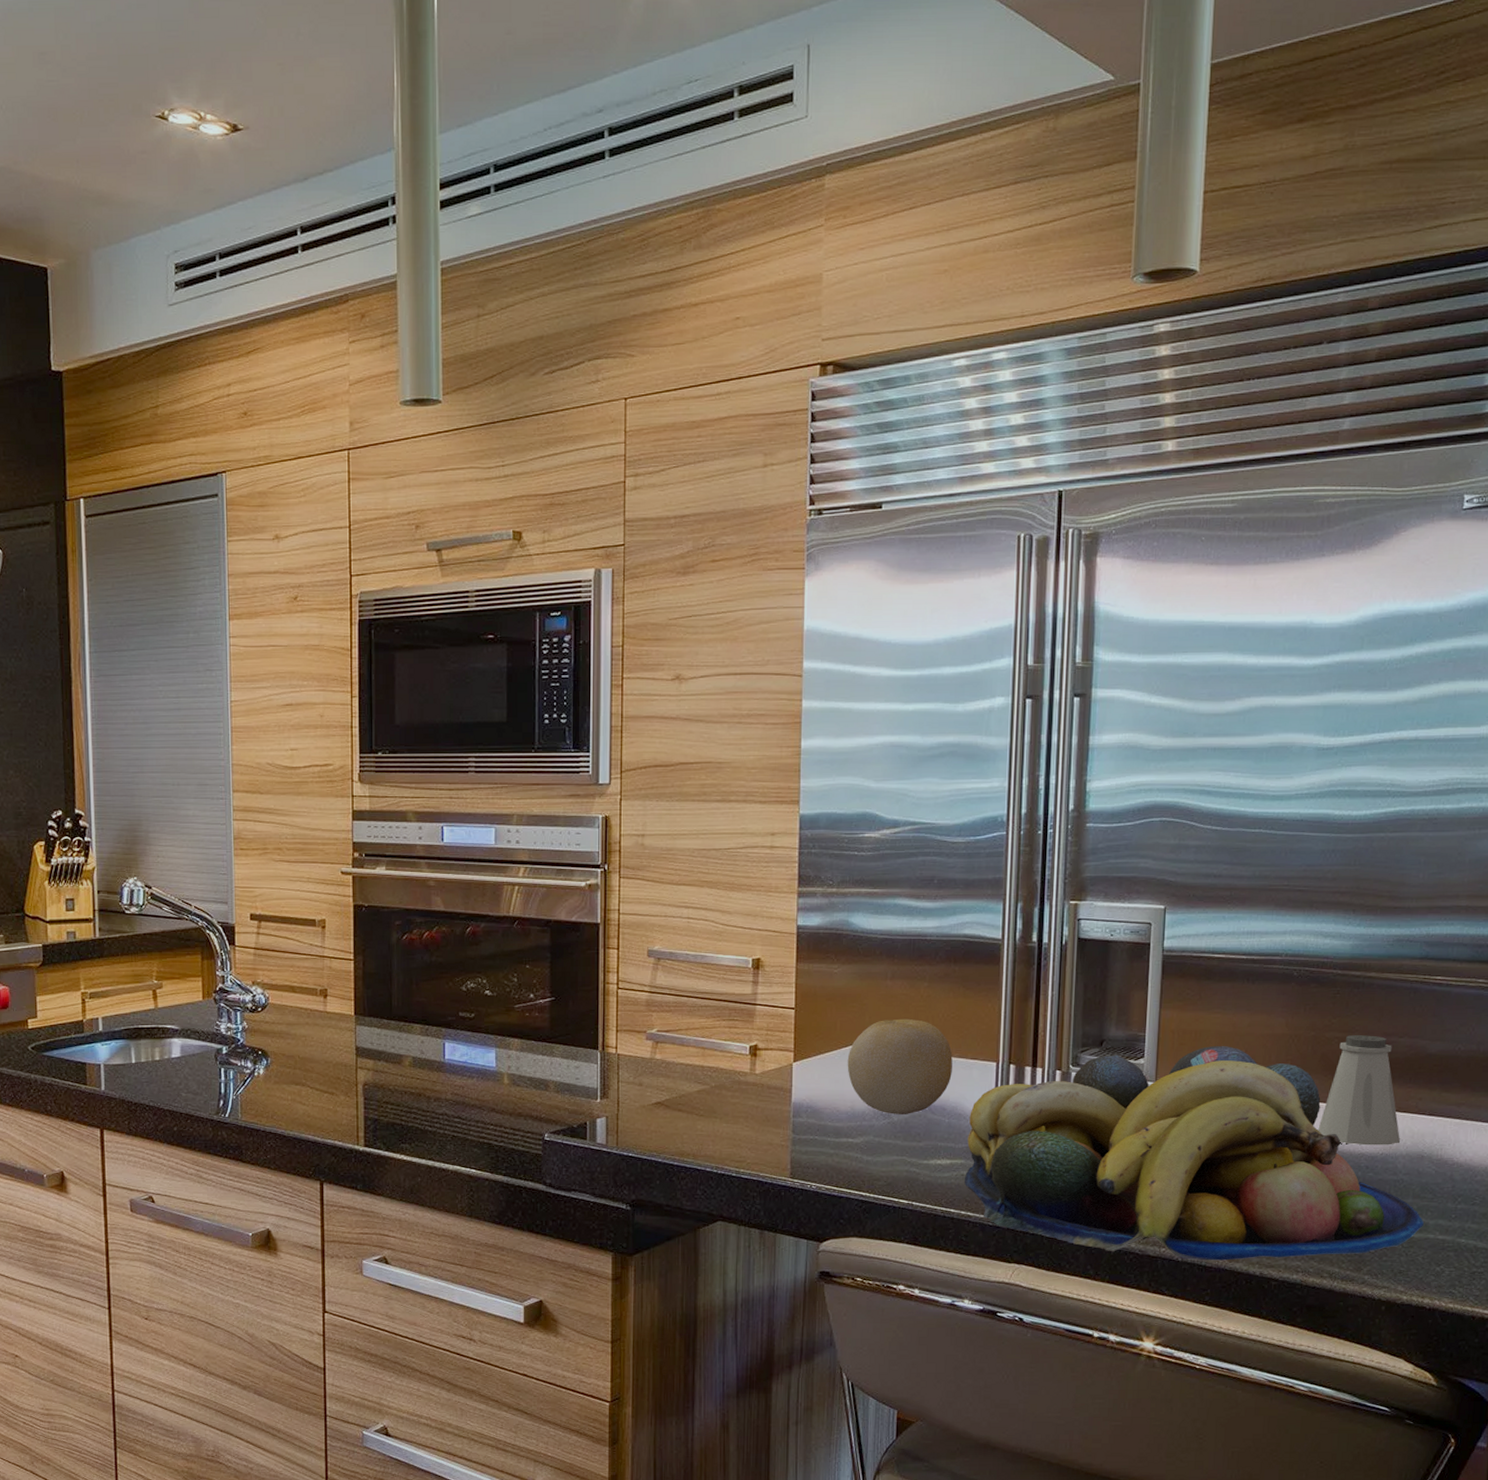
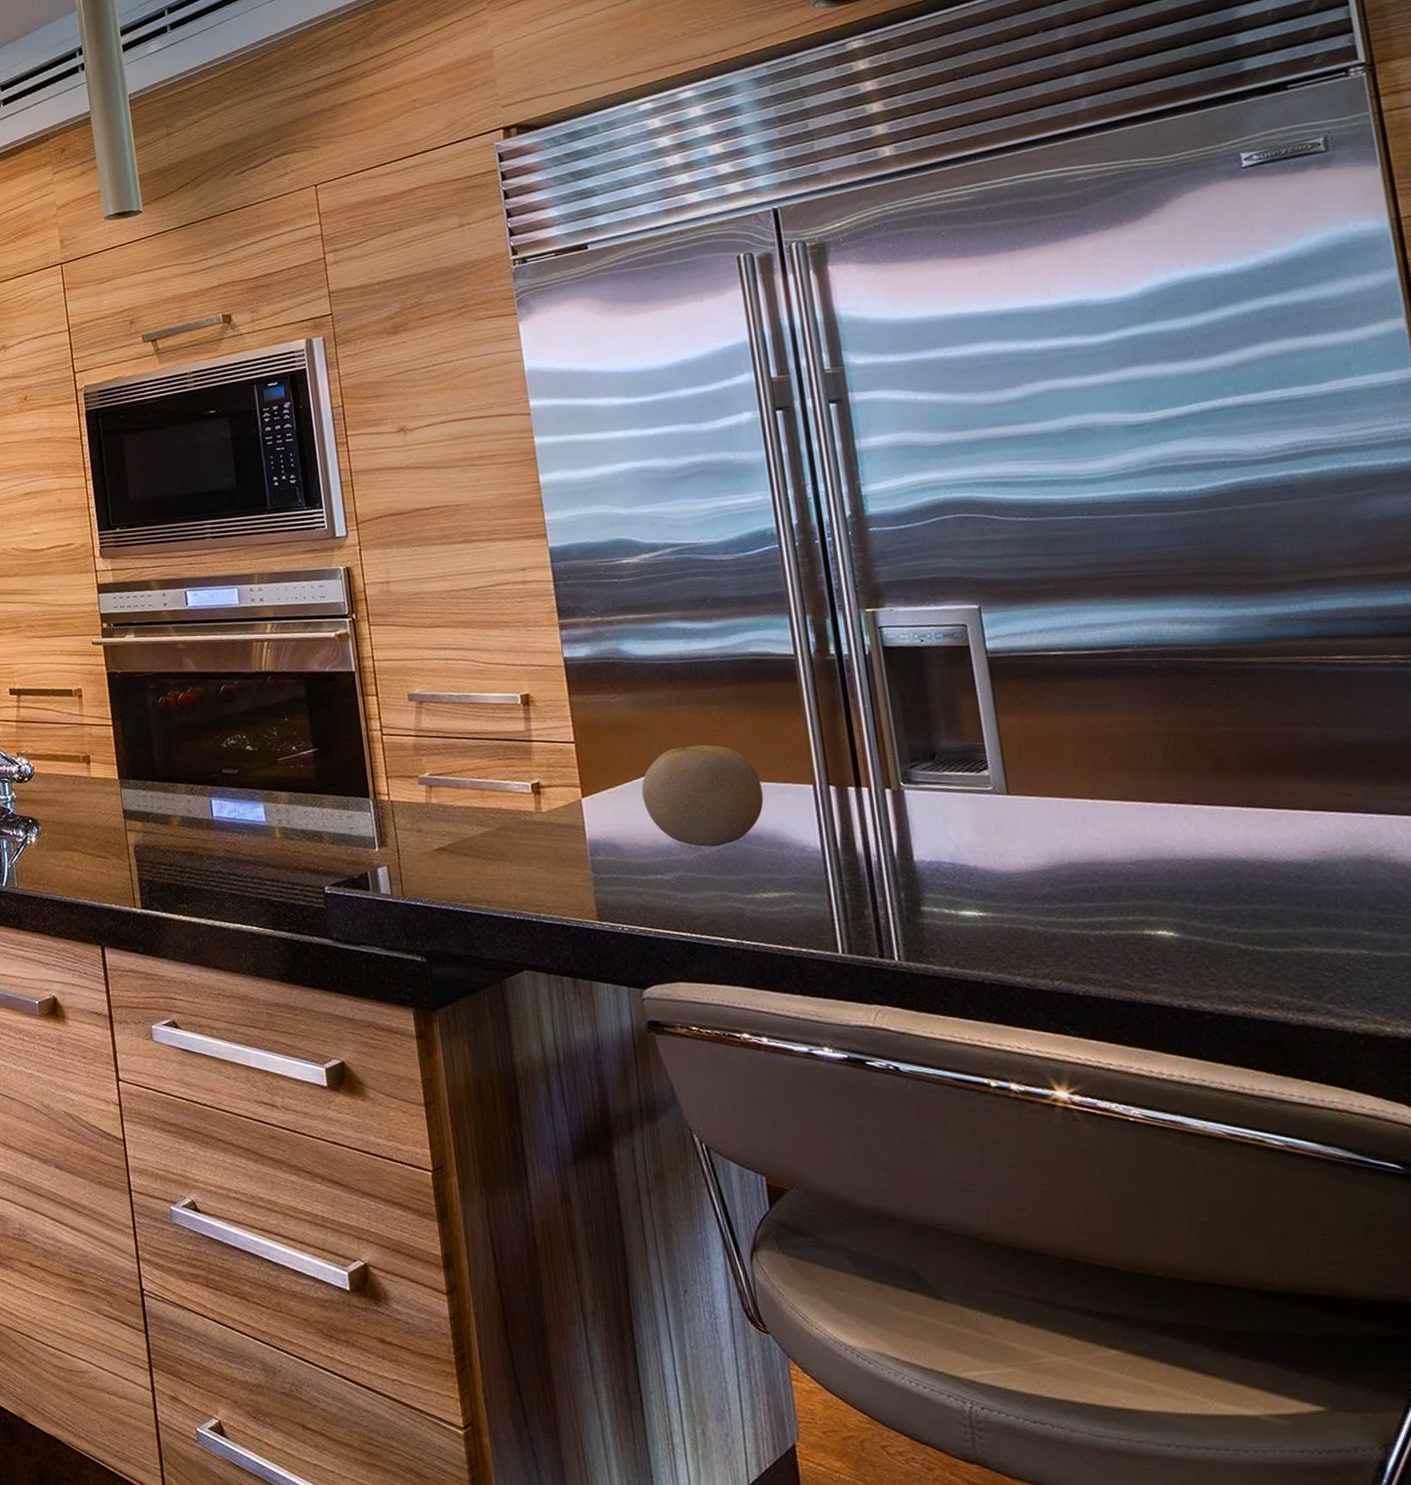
fruit bowl: present [965,1045,1424,1261] -> none [792,750,1392,994]
saltshaker: present [1318,1035,1400,1146] -> none [1224,727,1335,852]

